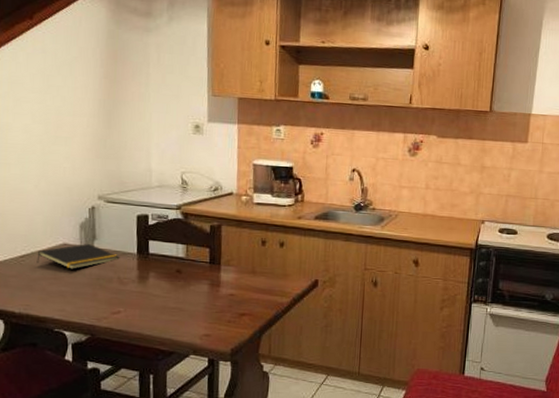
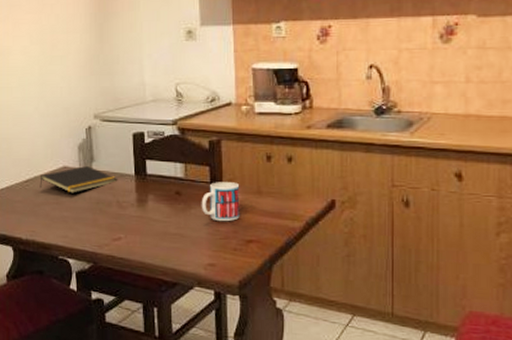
mug: none [200,262,237,298] -> present [201,182,240,222]

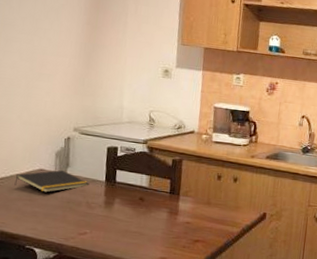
mug: present [201,182,240,222] -> none [160,192,194,225]

